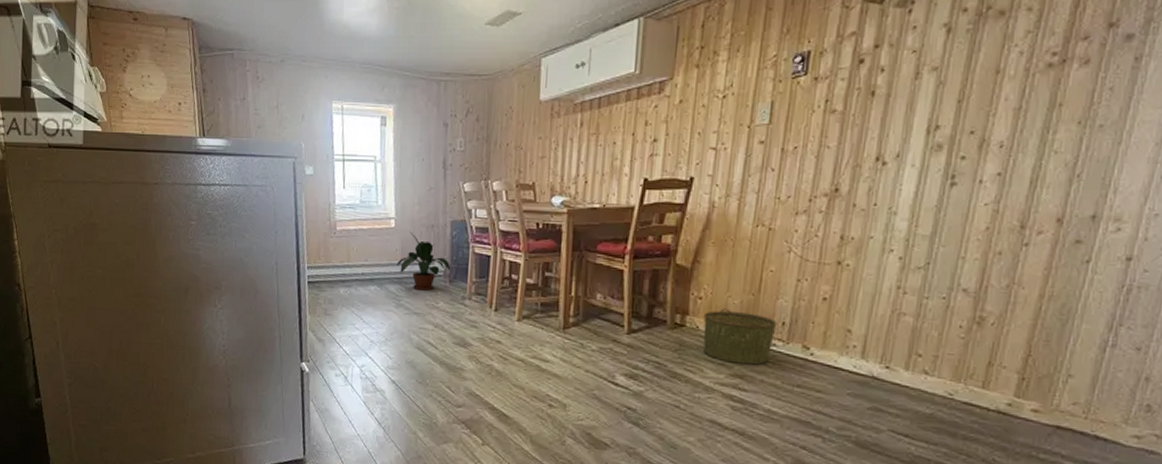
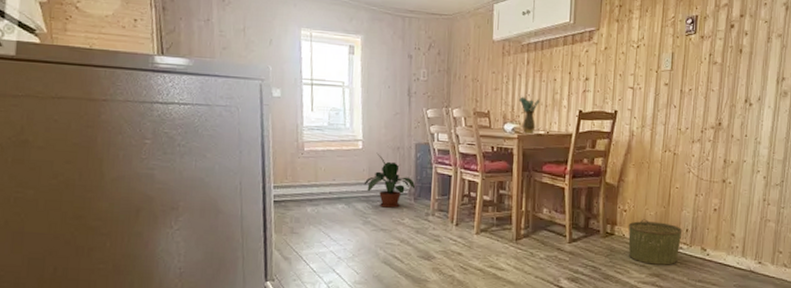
vase: none [570,163,595,209] -> present [519,95,540,135]

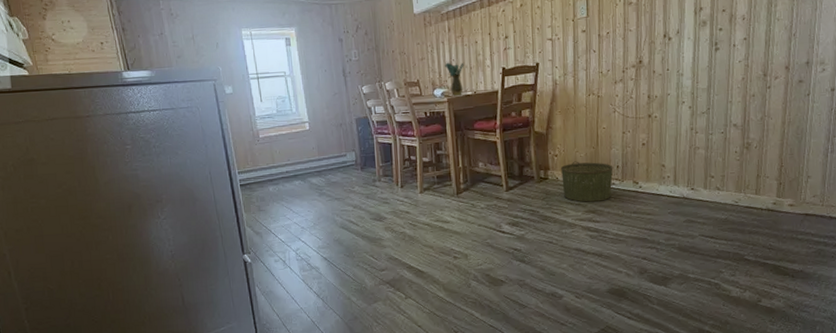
potted plant: present [363,152,416,208] -> none [315,131,361,179]

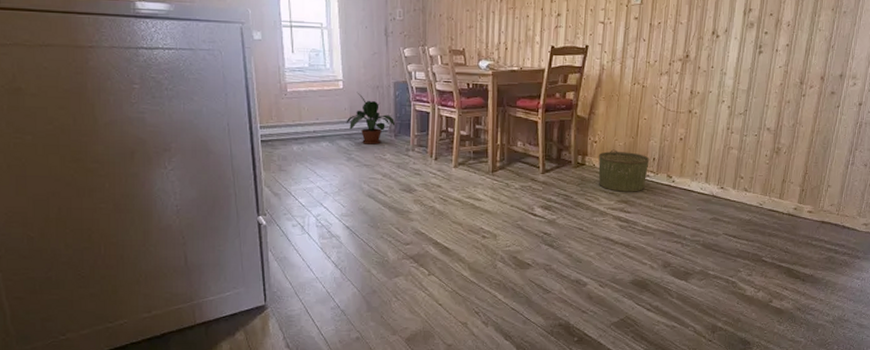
potted plant: none [315,131,361,179] -> present [346,92,396,145]
vase: present [445,61,464,97] -> none [493,32,513,71]

